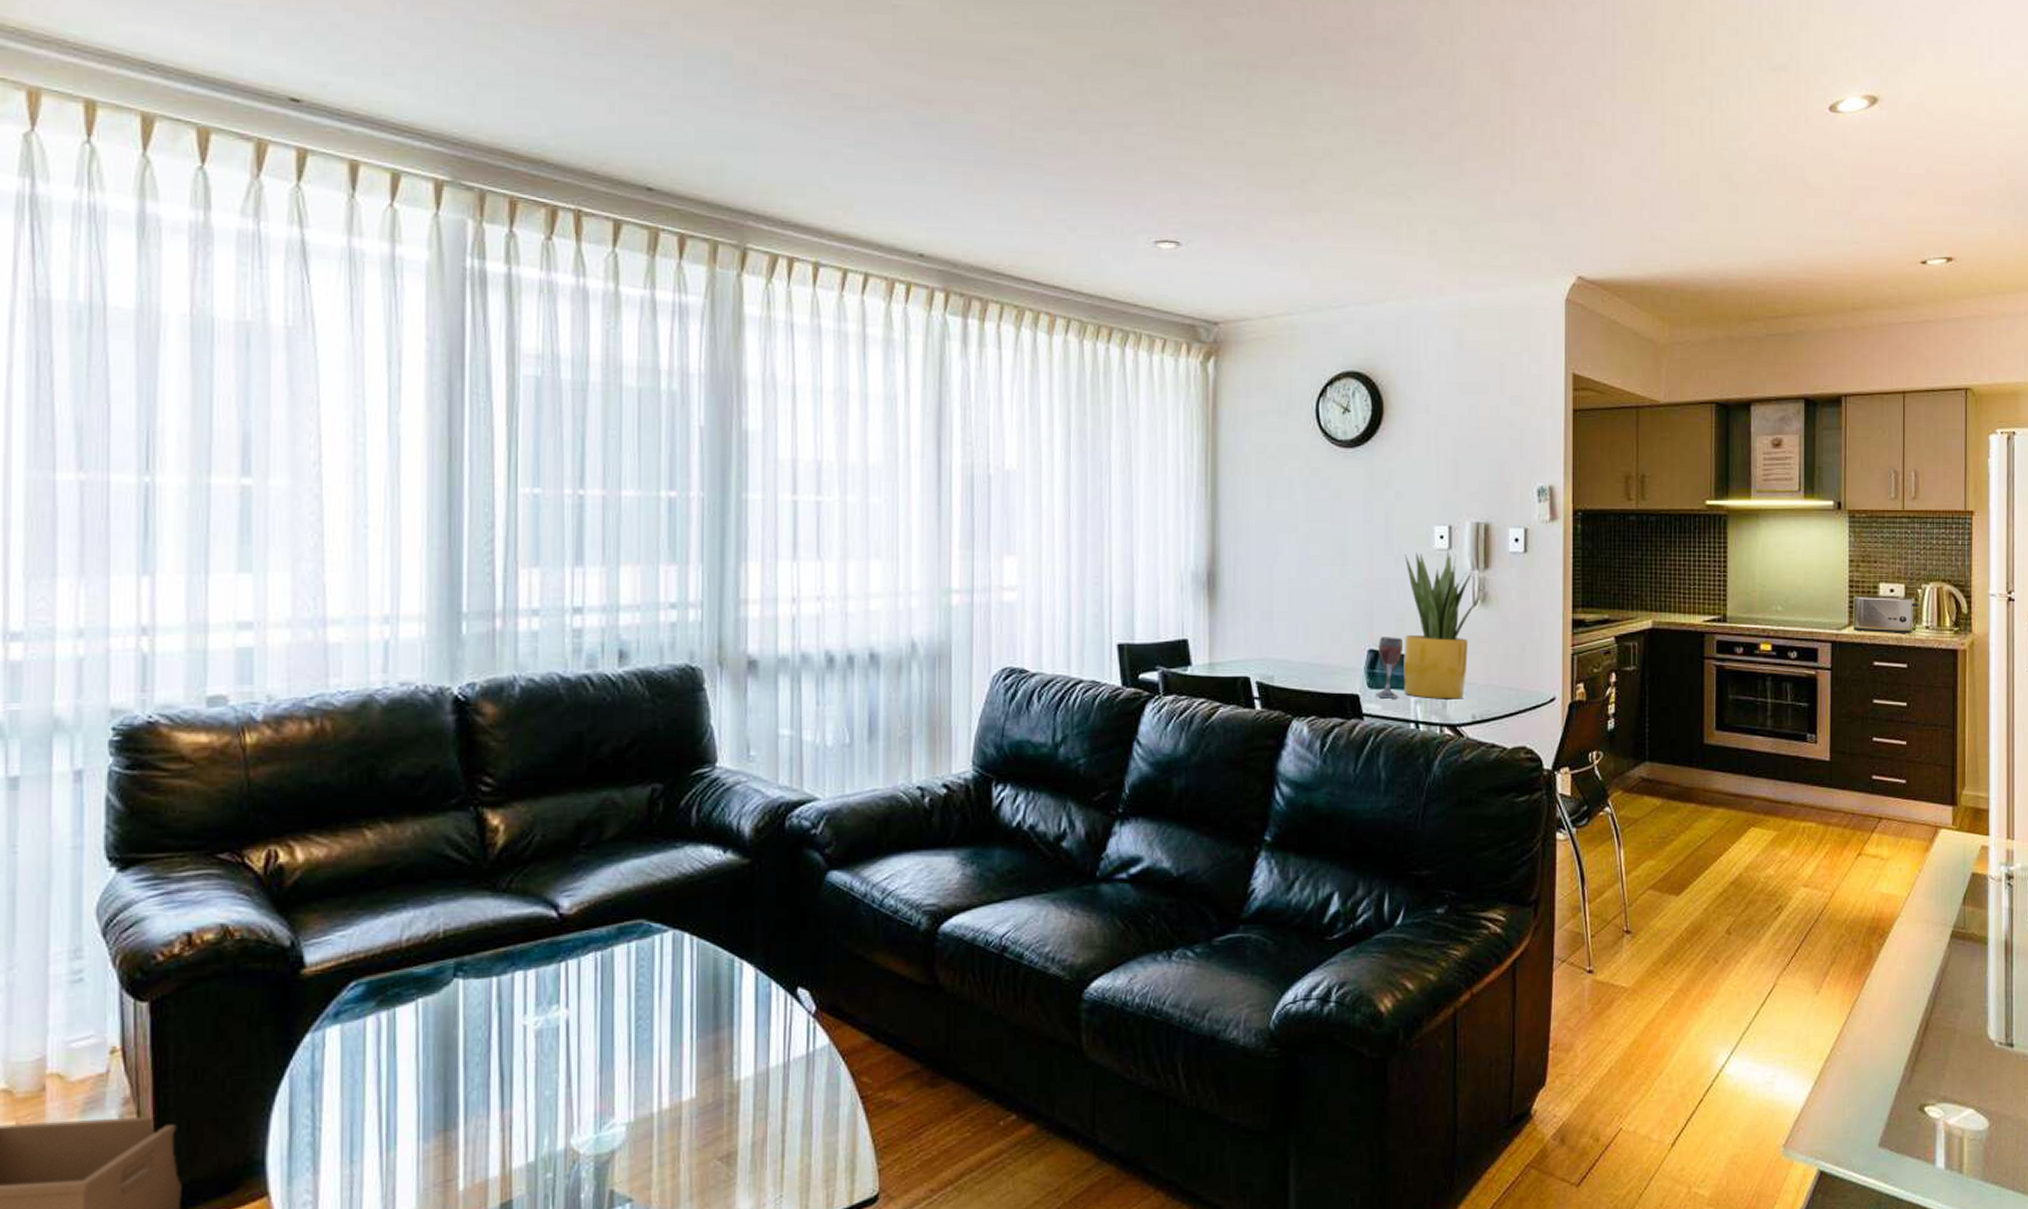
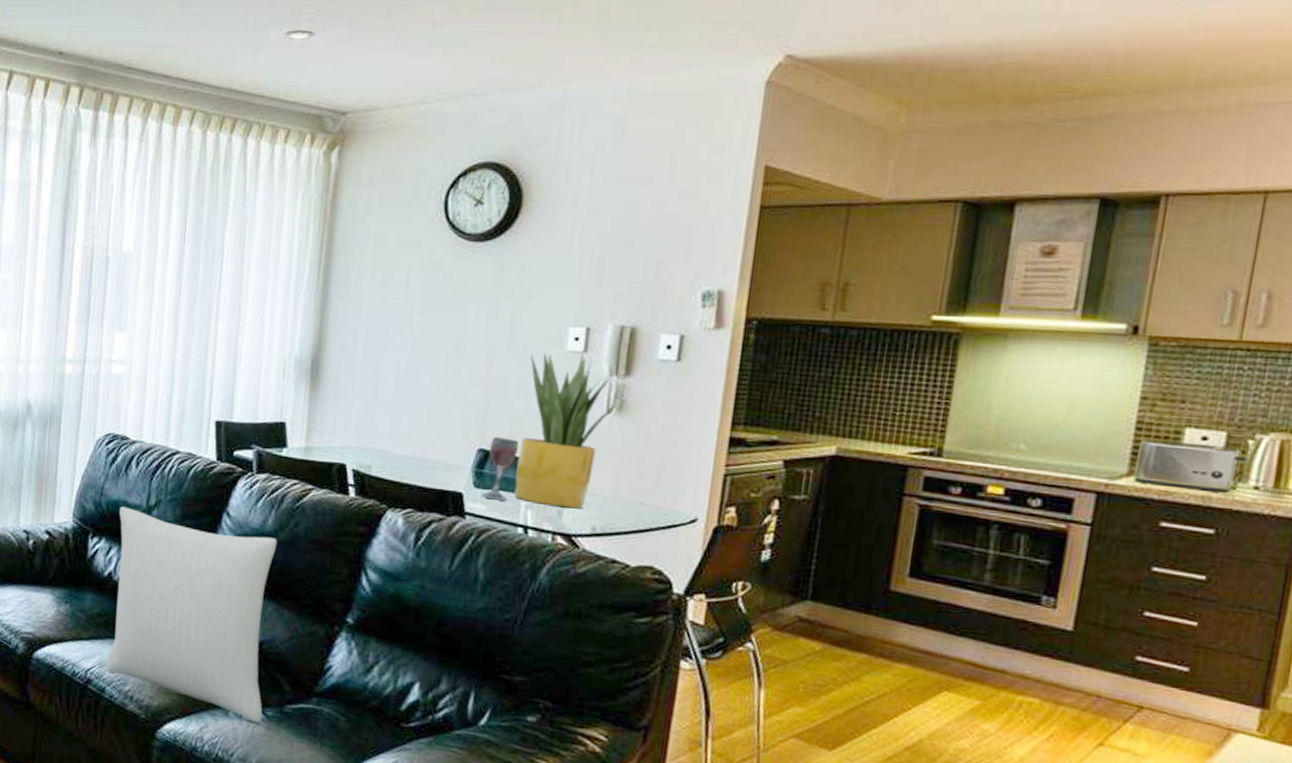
pillow: none [1021,747,1191,964] -> present [105,506,278,724]

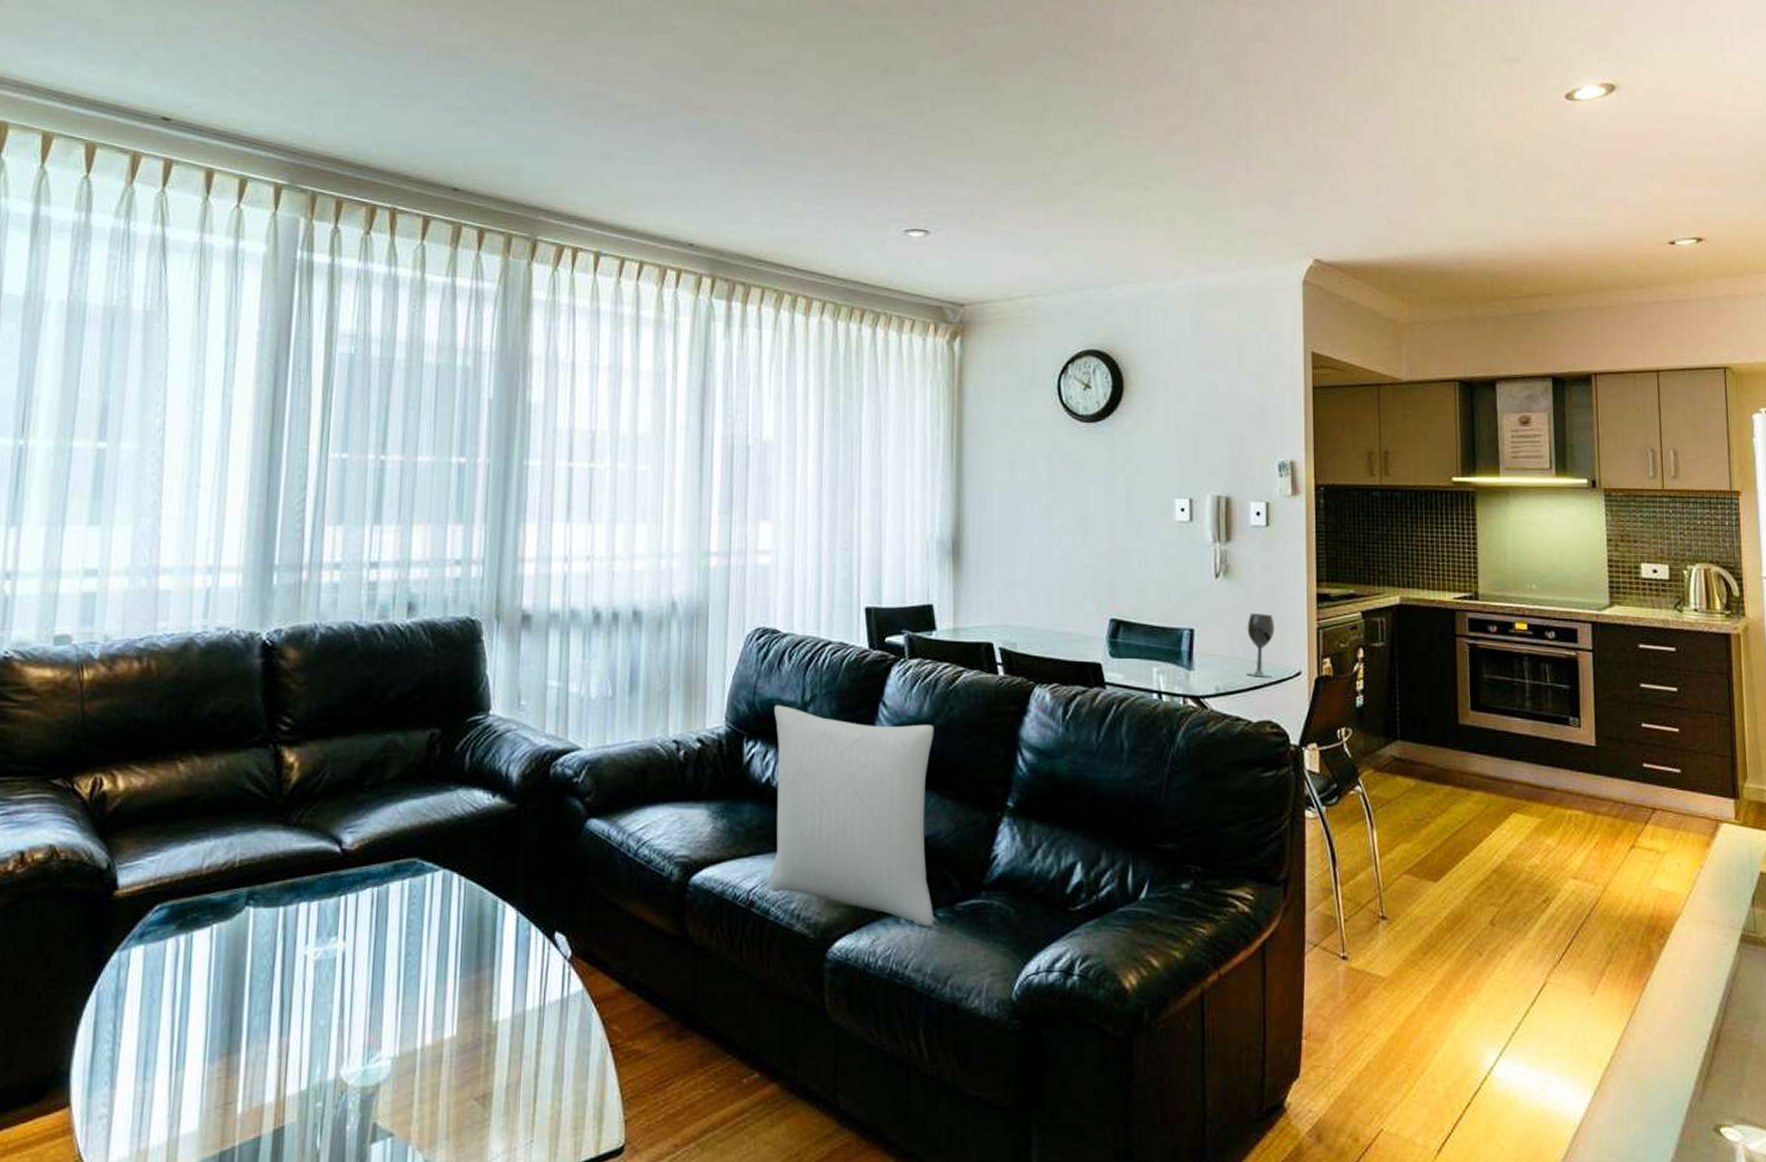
cup: present [481,437,519,501] -> none [1118,607,1146,668]
planter: present [514,351,620,509] -> none [1145,521,1225,671]
wine glass: none [630,453,672,522] -> present [1246,613,1275,677]
toaster: present [1133,438,1247,494] -> none [1613,573,1685,617]

